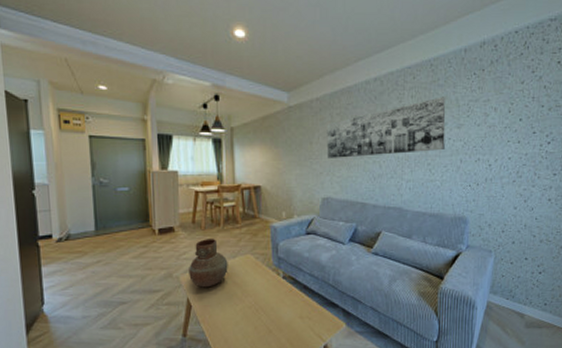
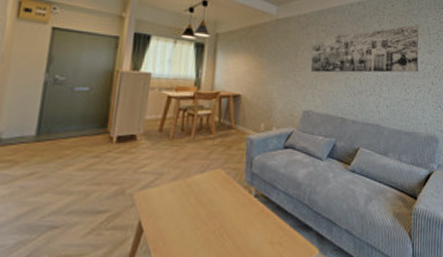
vase: present [189,239,228,288] -> none [145,150,195,208]

